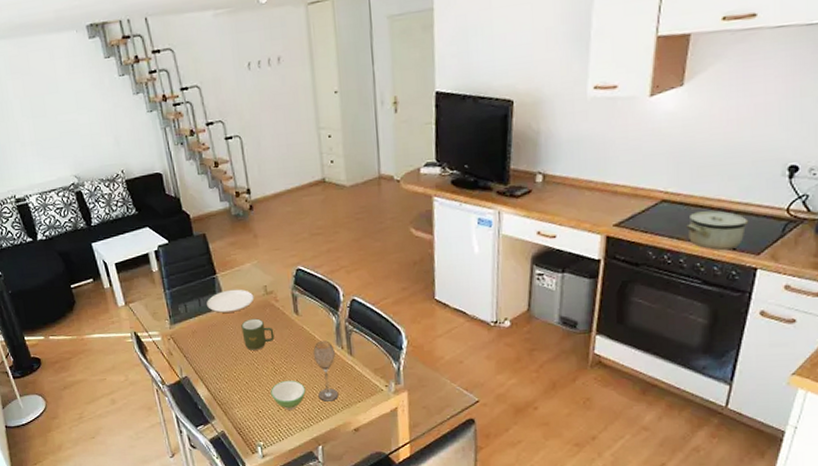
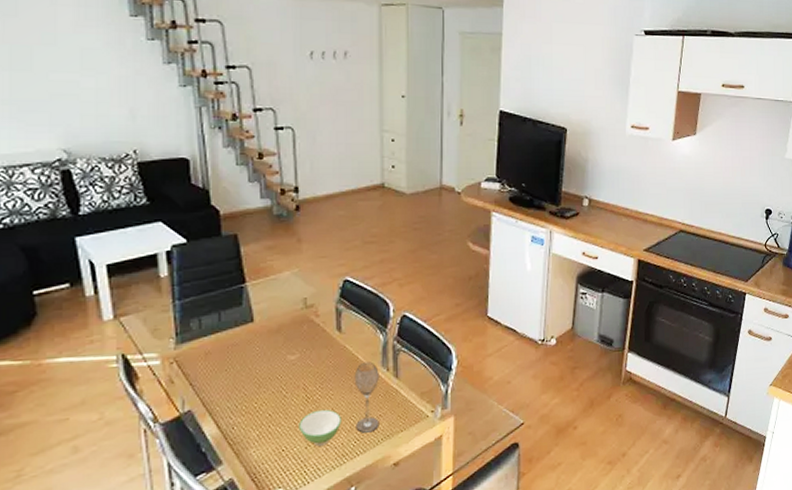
plate: present [207,289,254,313] -> none [229,301,290,330]
mug: present [241,318,275,350] -> none [270,336,310,375]
saucepan: present [687,210,749,251] -> none [698,242,740,277]

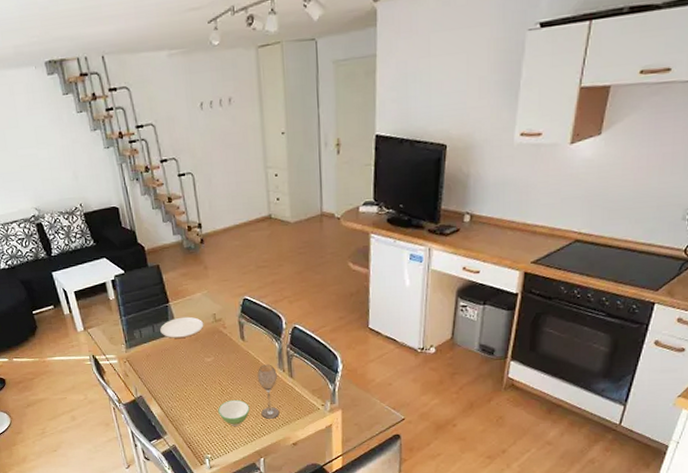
plate: none [229,301,290,330] -> present [160,316,204,338]

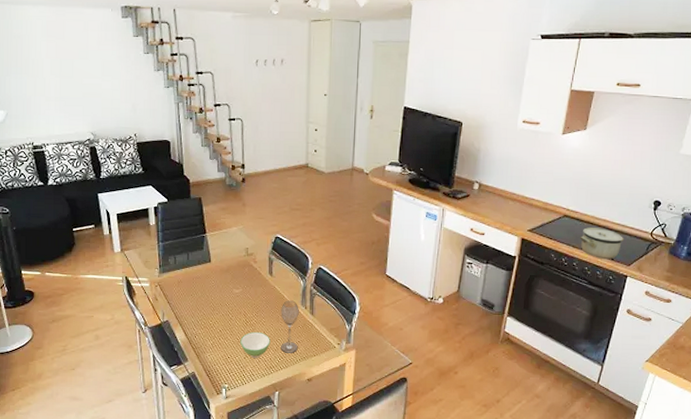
plate: present [160,316,204,338] -> none [194,248,236,268]
saucepan: none [596,250,651,287] -> present [580,227,624,260]

